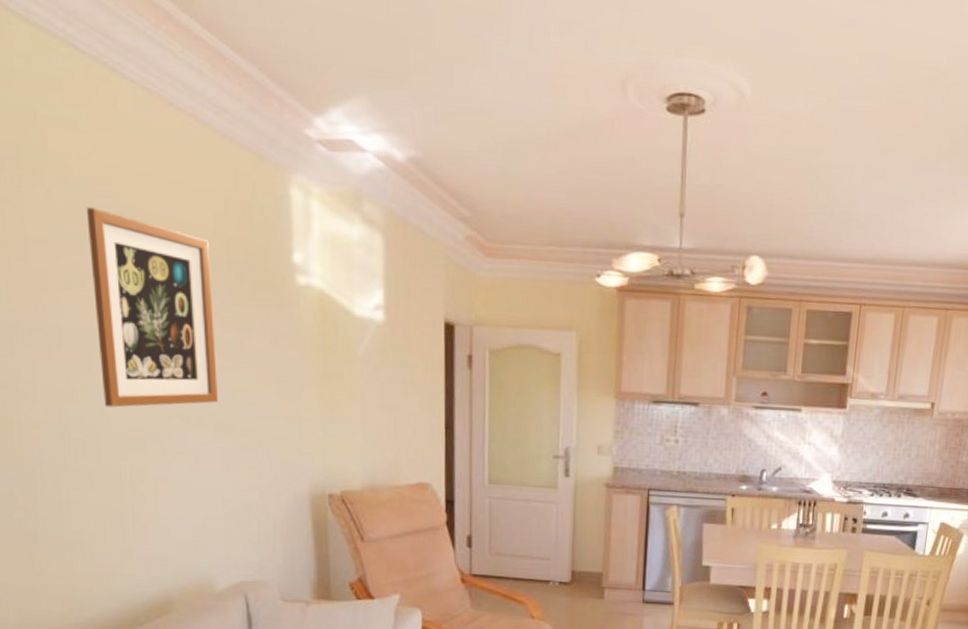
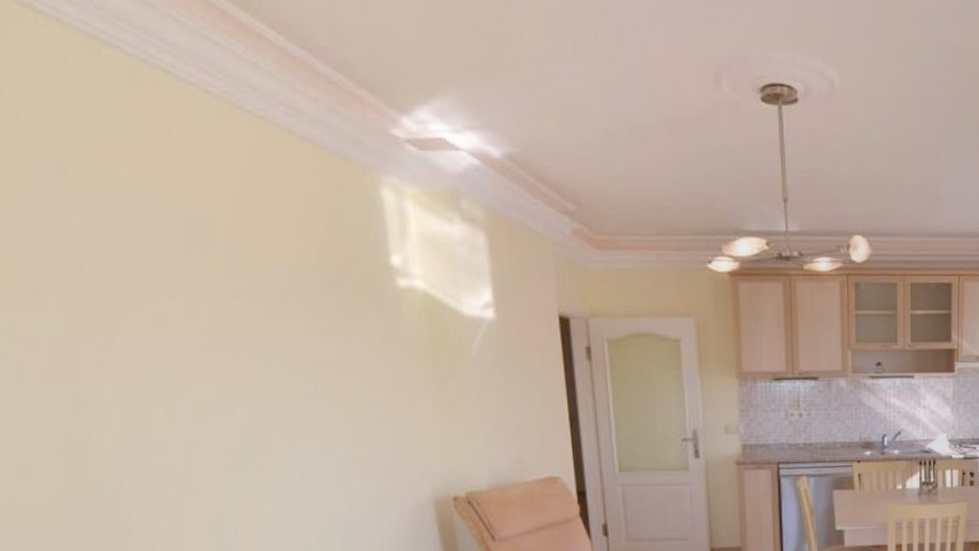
wall art: present [86,207,218,408] -> none [149,218,322,428]

